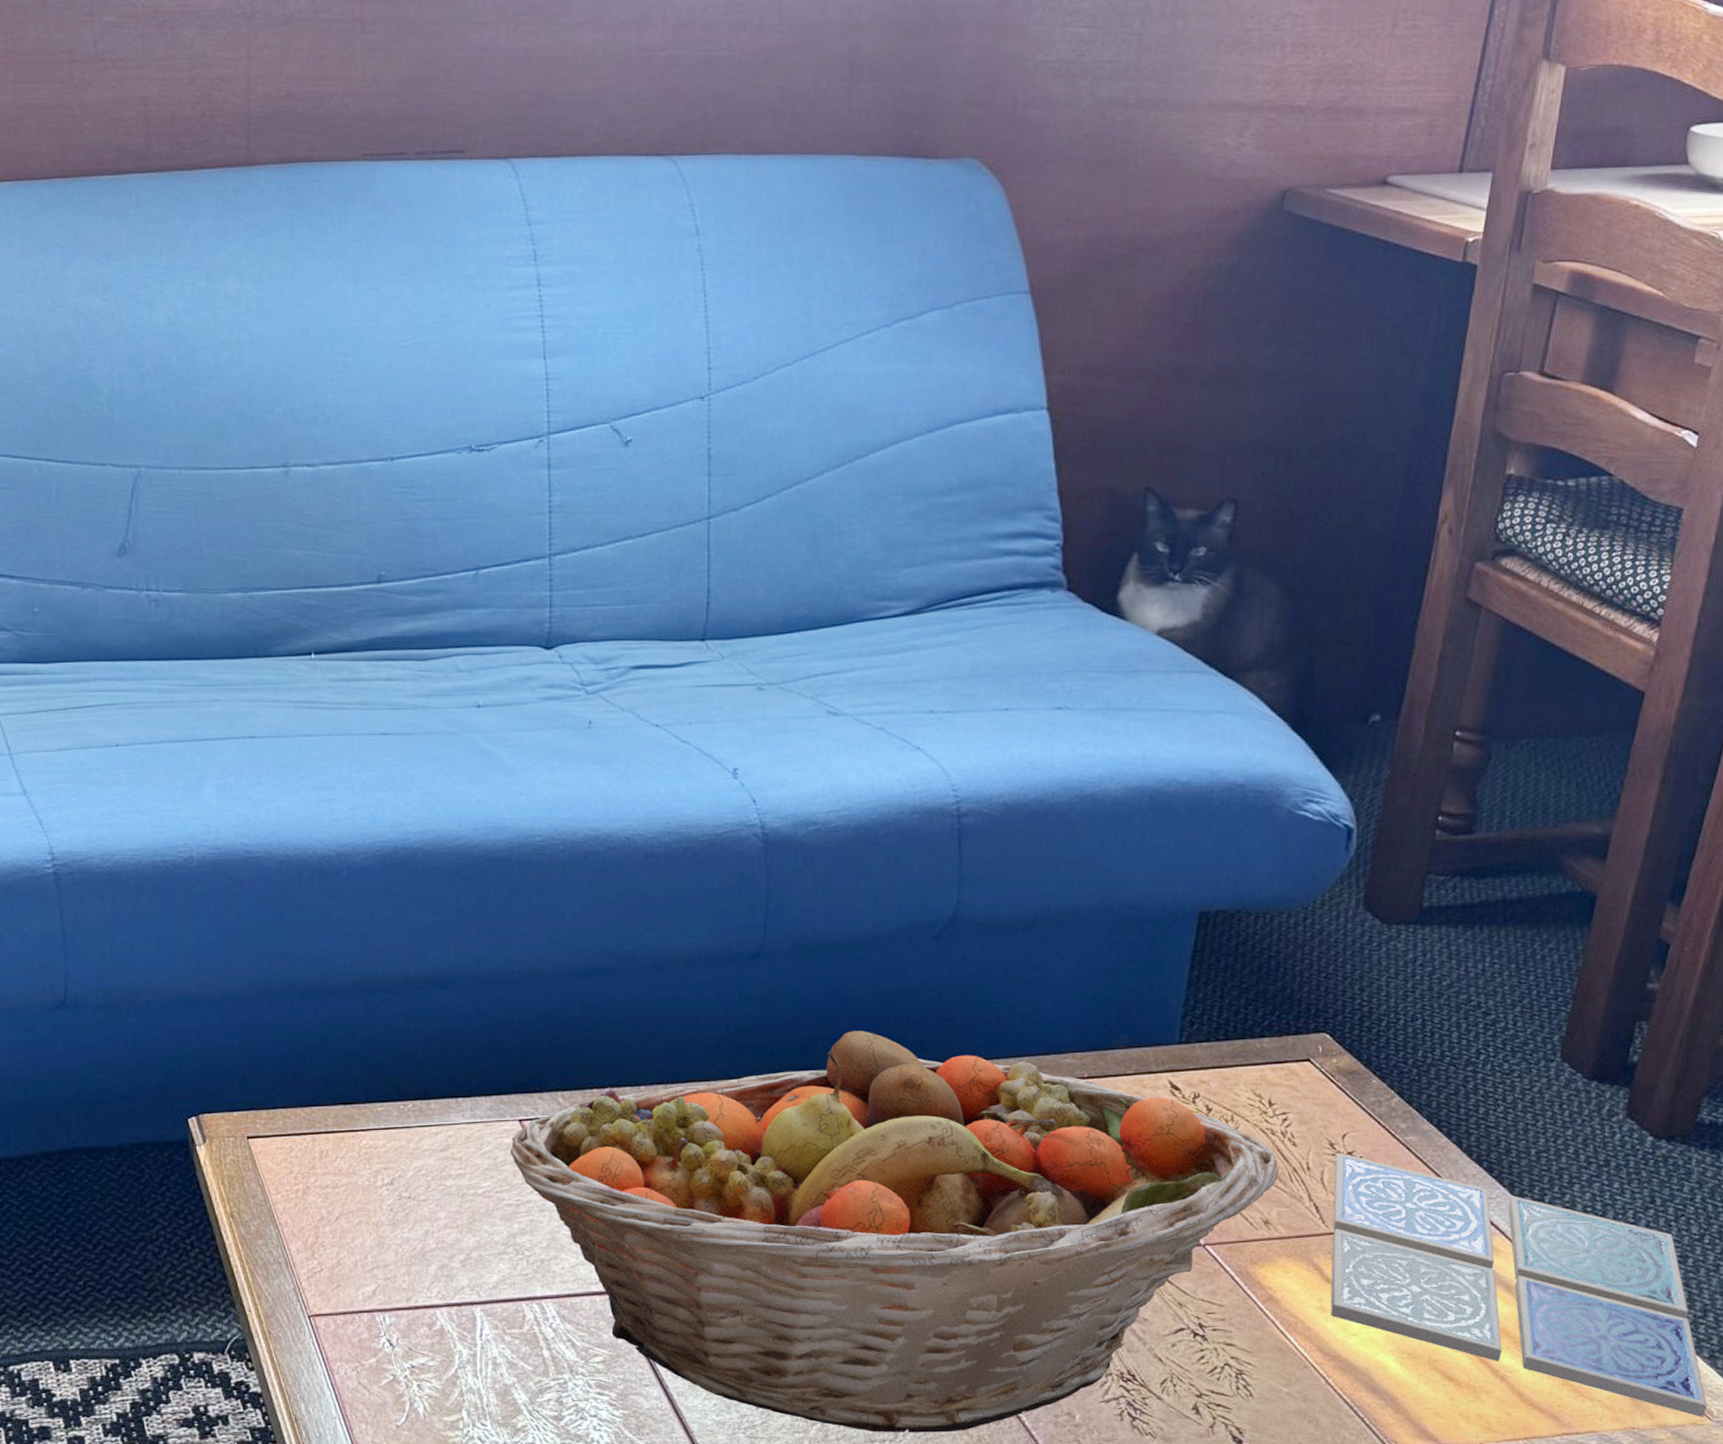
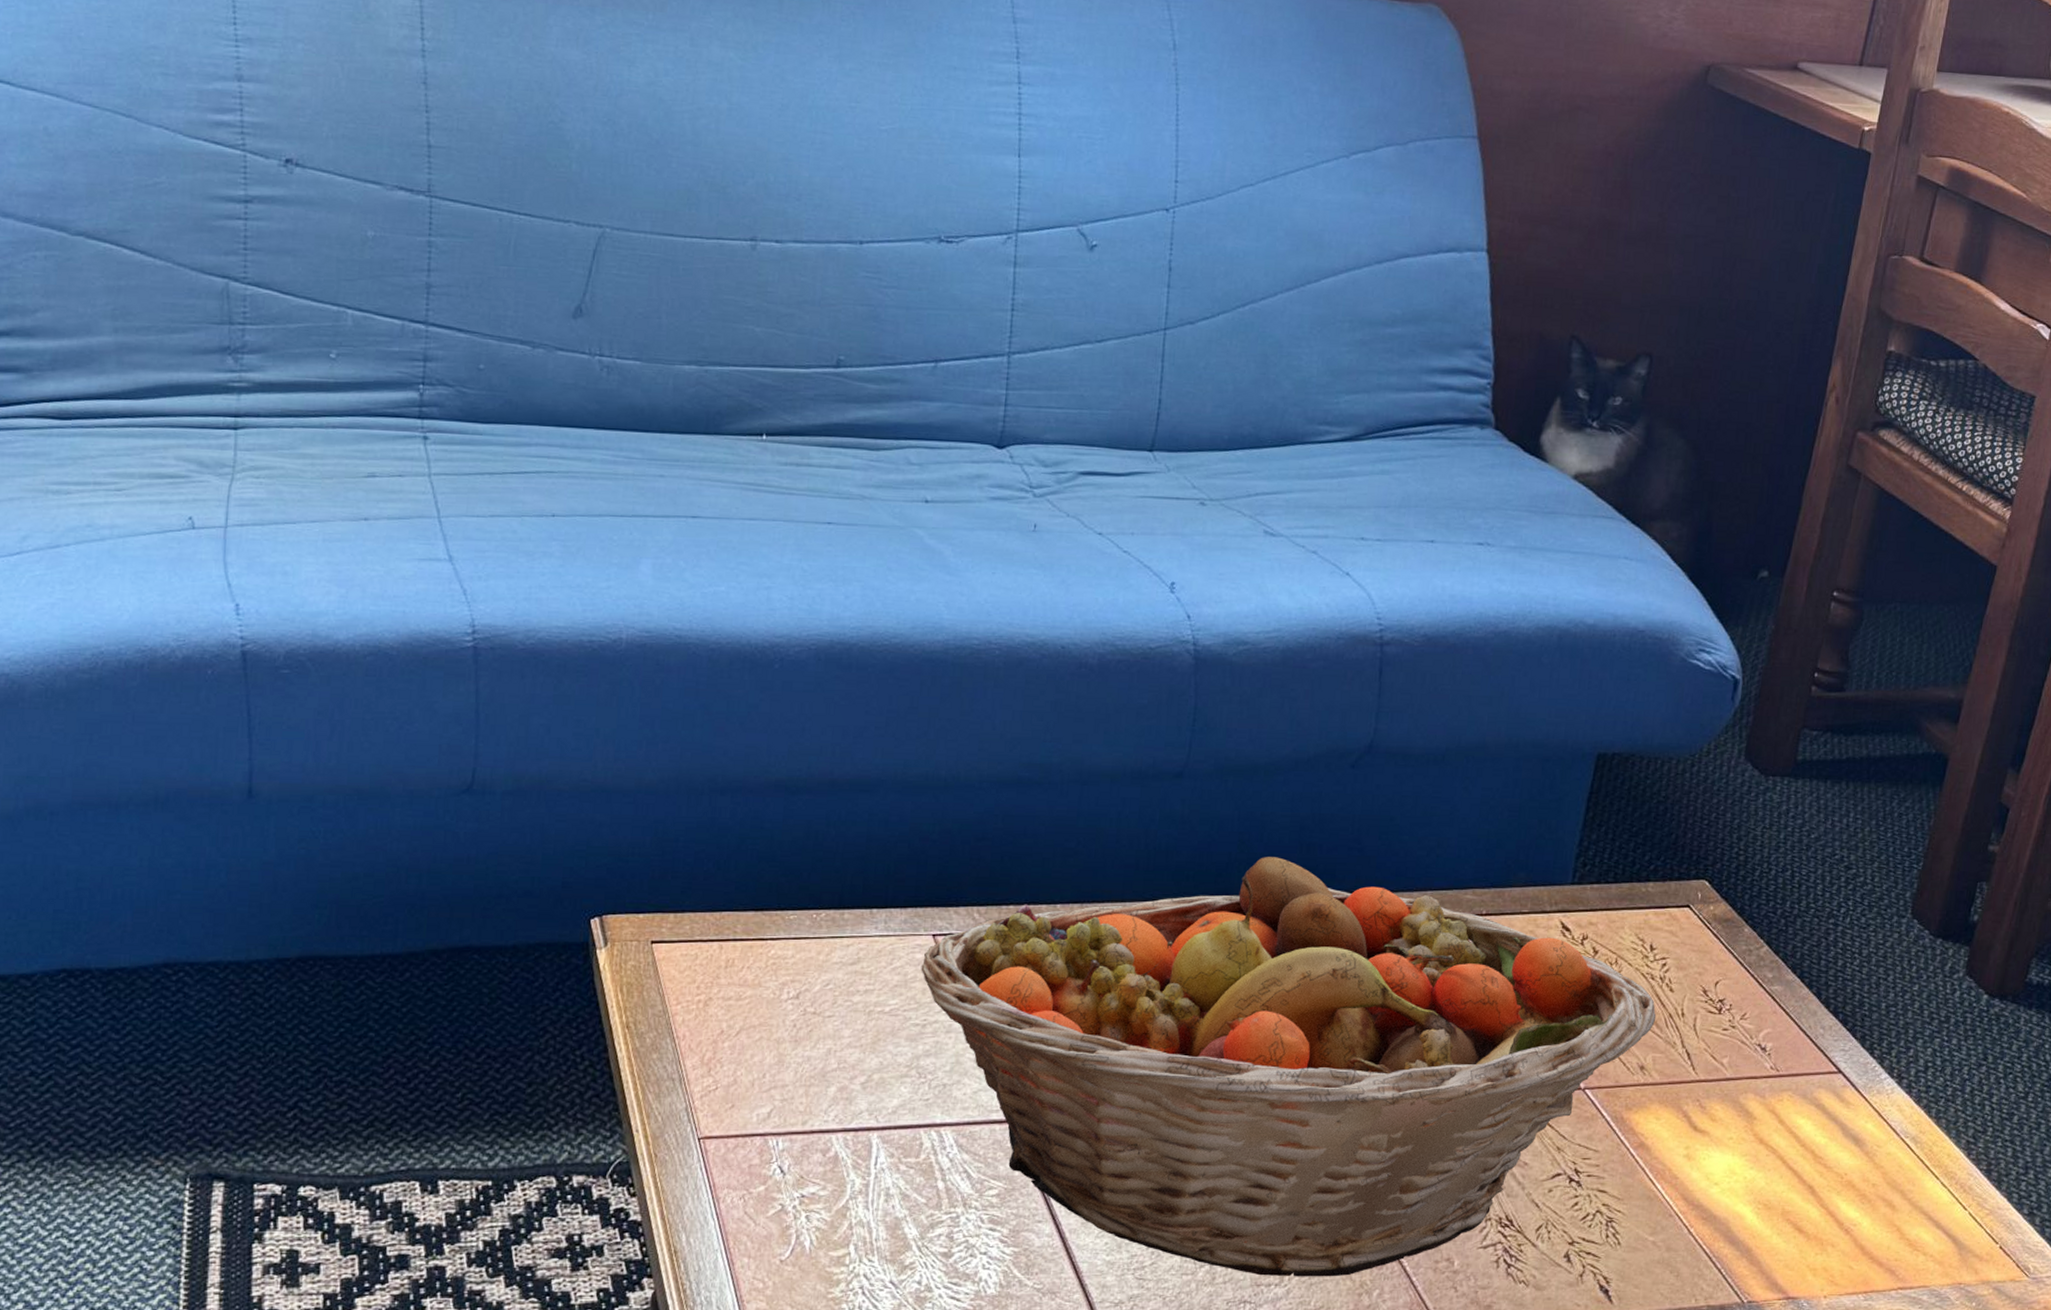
drink coaster: present [1330,1152,1708,1417] -> none [1696,999,2025,1274]

